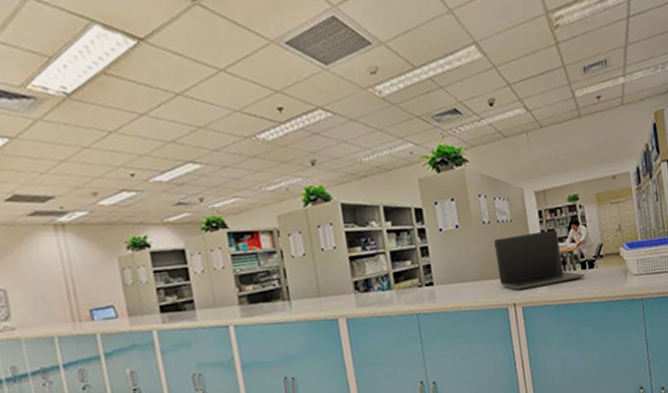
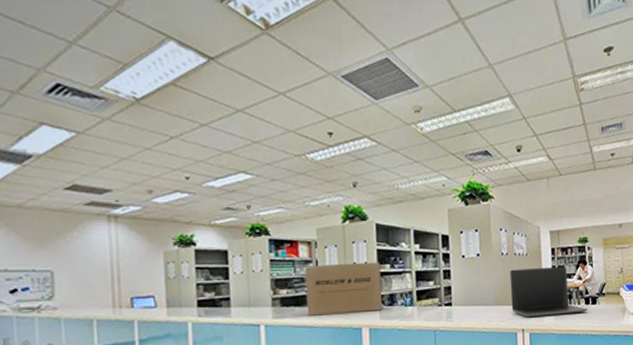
box: none [269,245,358,312] -> present [304,262,383,316]

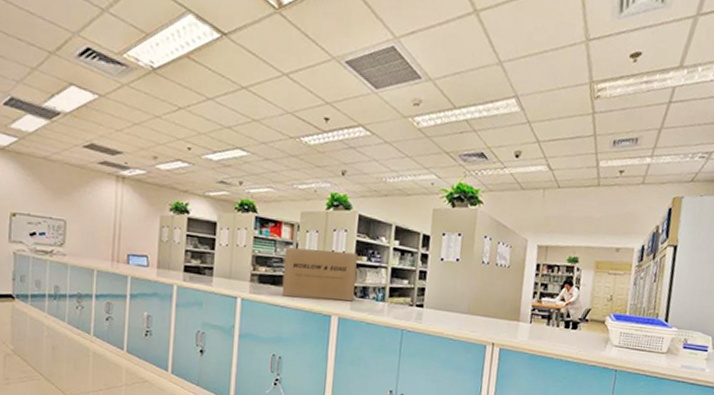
laptop computer: present [510,266,589,318] -> none [484,280,567,337]

